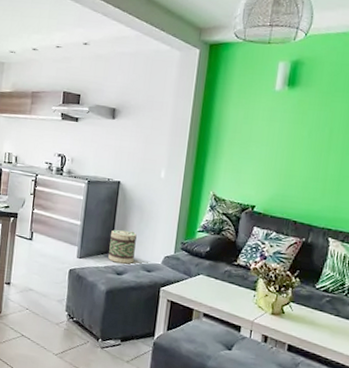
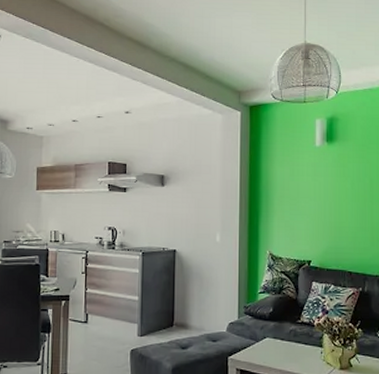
basket: present [108,229,137,264] -> none [171,300,198,336]

